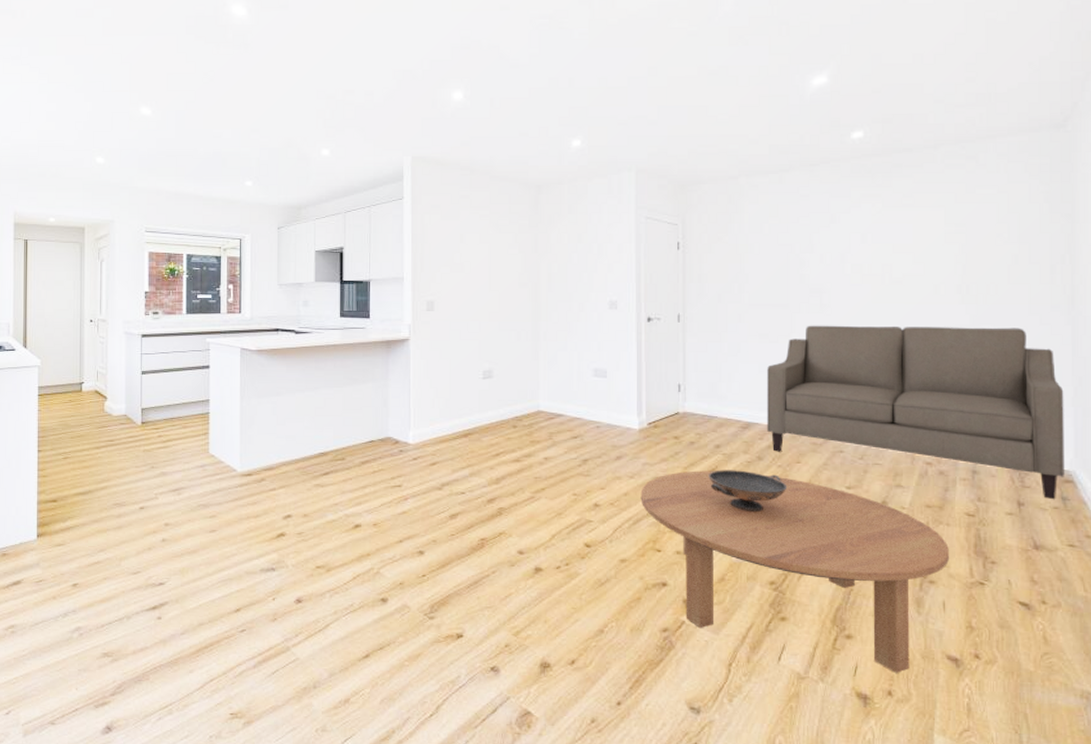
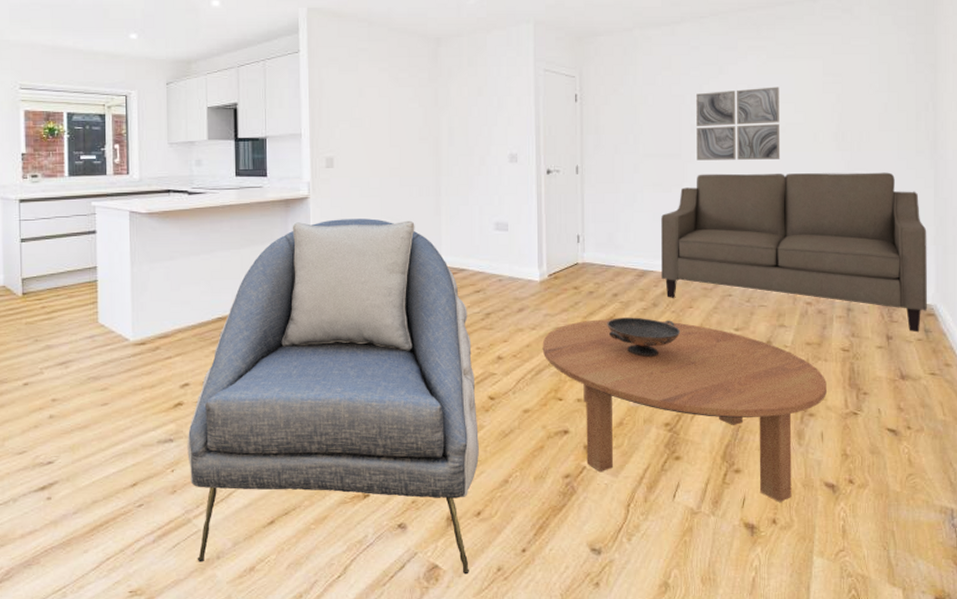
armchair: none [288,361,574,724] -> present [187,218,479,575]
wall art: none [804,236,897,312] -> present [695,87,781,160]

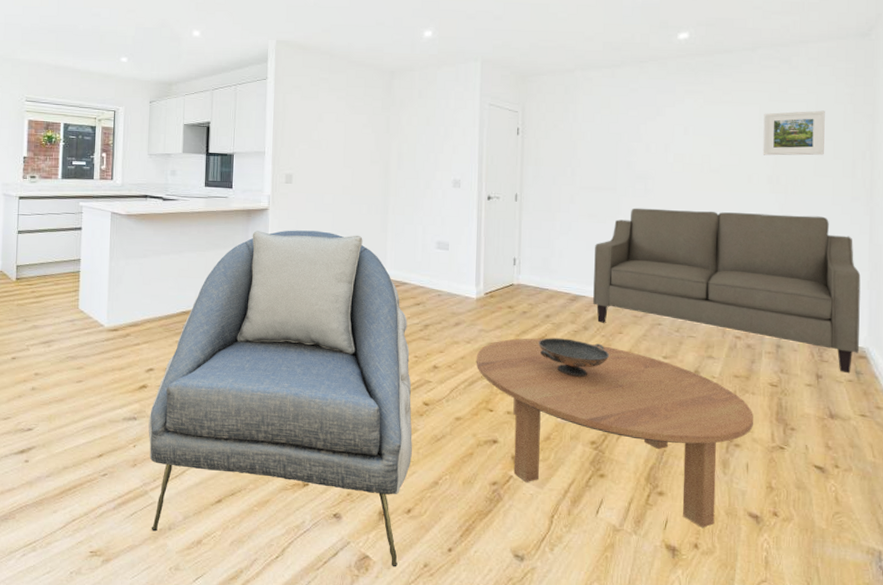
wall art: present [695,87,781,160] -> none [631,129,715,198]
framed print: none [827,61,888,112] -> present [763,110,825,156]

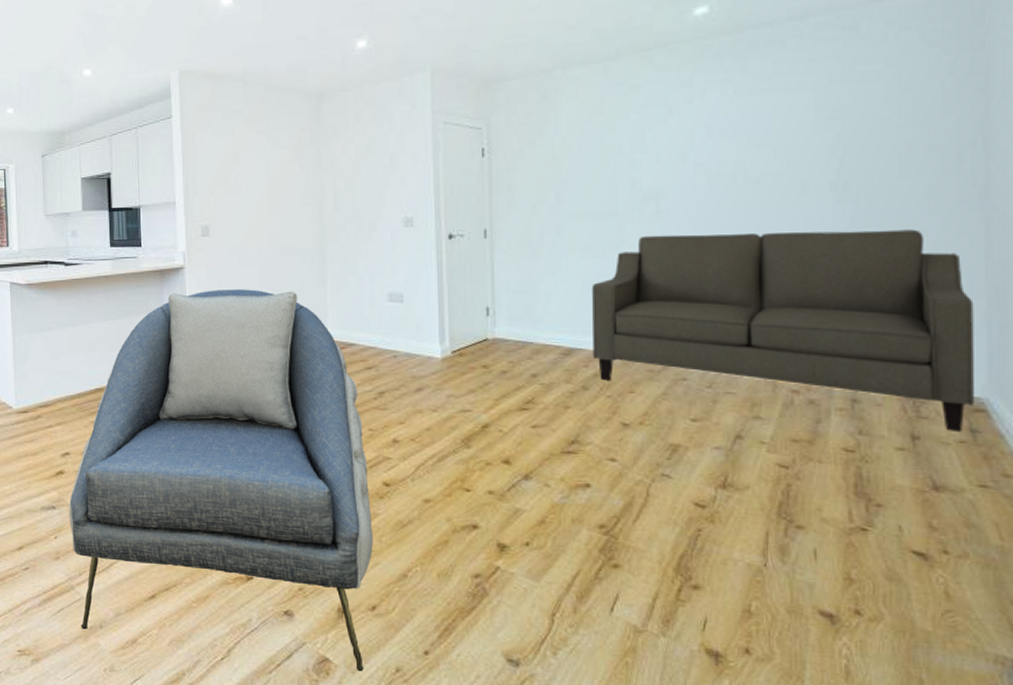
coffee table: present [476,338,753,528] -> none [445,402,821,629]
decorative bowl: present [538,337,610,378] -> none [524,401,619,449]
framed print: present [763,110,825,156] -> none [821,89,913,156]

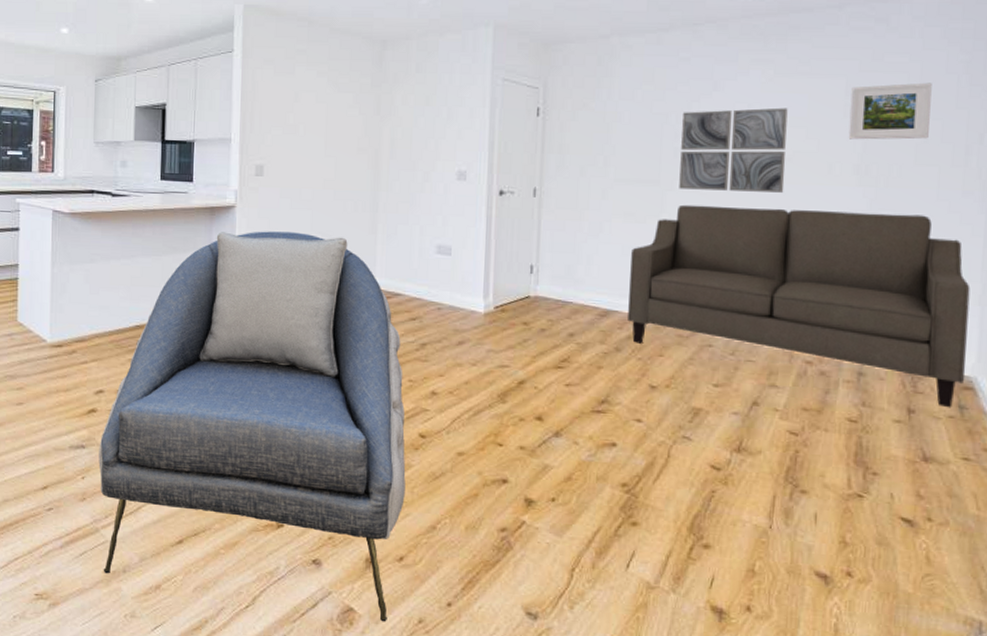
wall art: none [636,128,754,220] -> present [679,107,788,193]
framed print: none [821,89,913,156] -> present [848,82,932,140]

